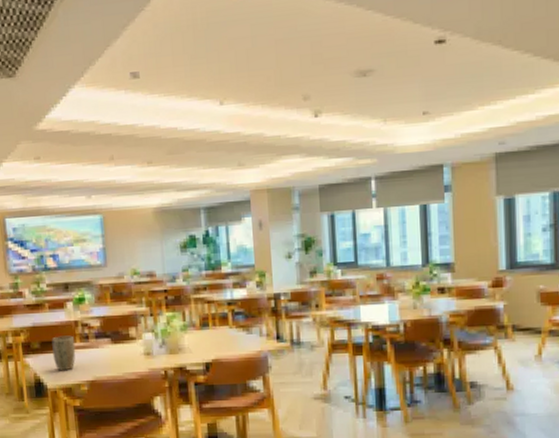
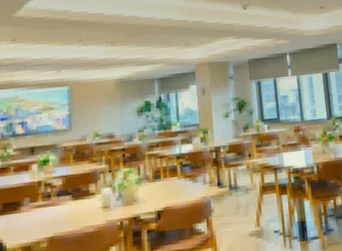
plant pot: present [51,335,76,371] -> none [14,195,38,231]

